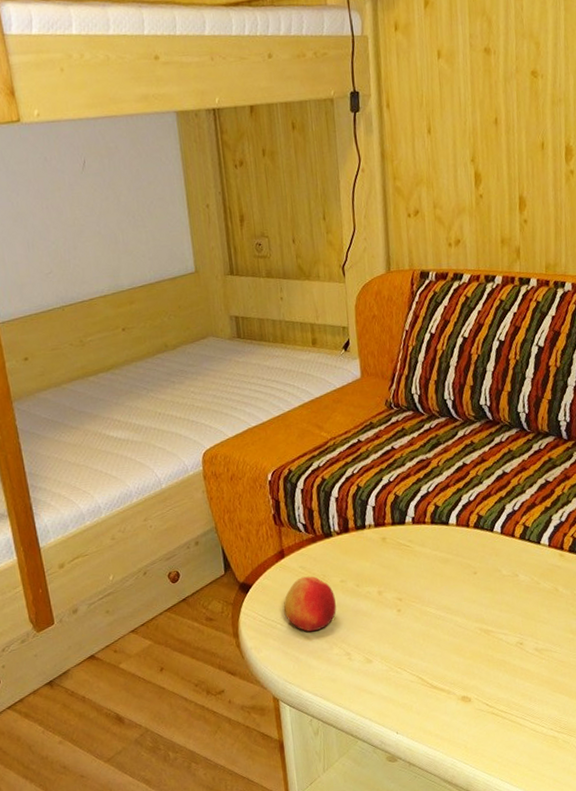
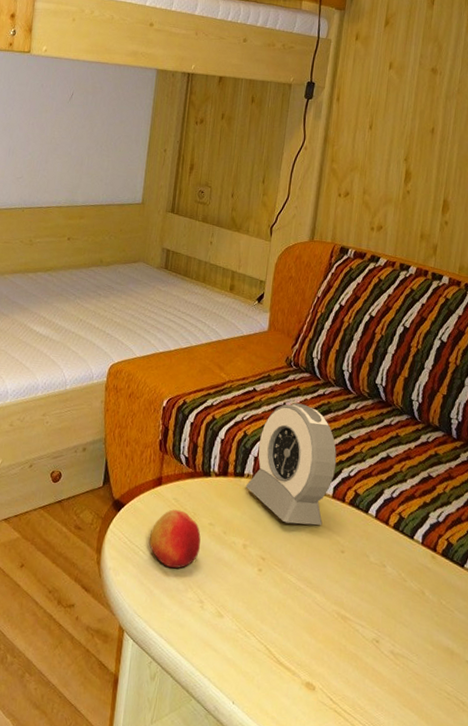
alarm clock: none [369,443,455,561] -> present [245,403,337,526]

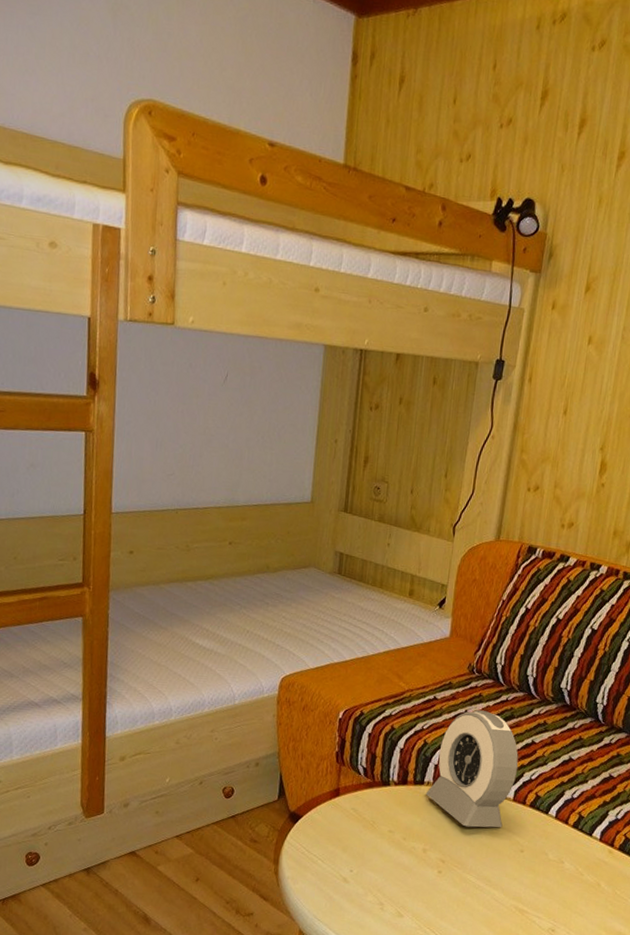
apple: present [149,509,201,569] -> none [327,819,380,875]

